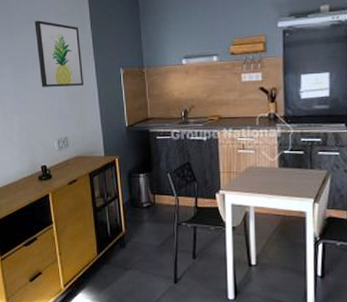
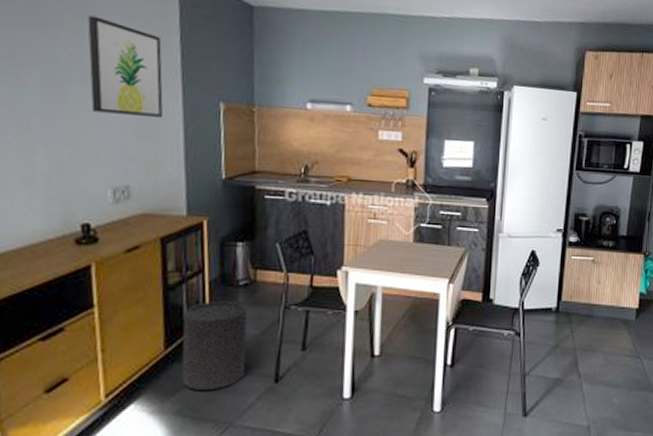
trash can: none [107,219,152,287] -> present [181,300,247,391]

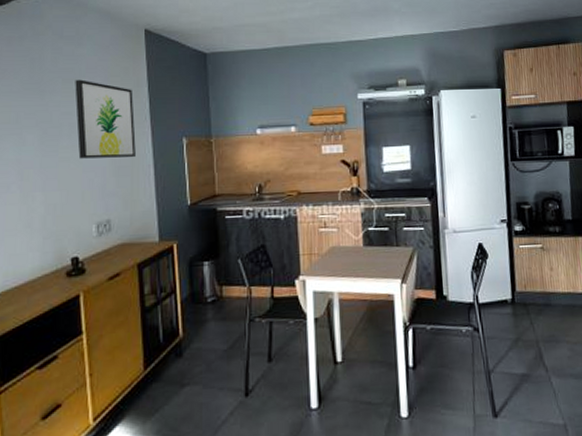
trash can: present [181,300,247,391] -> none [159,318,216,409]

